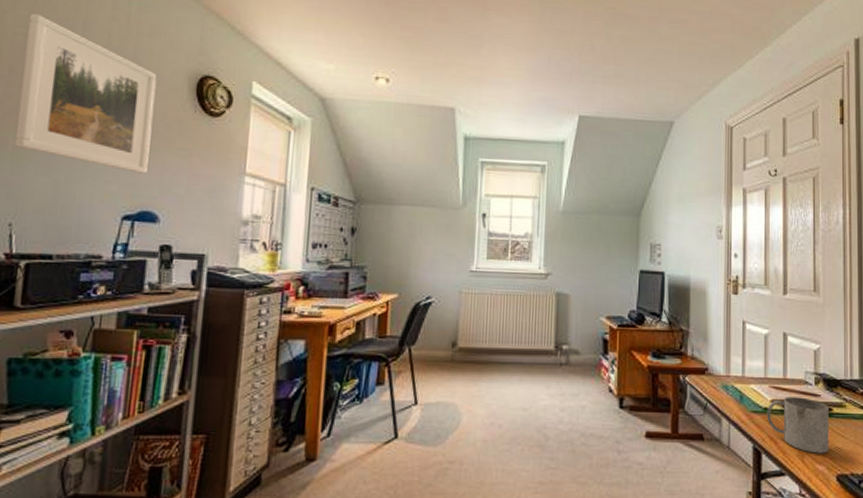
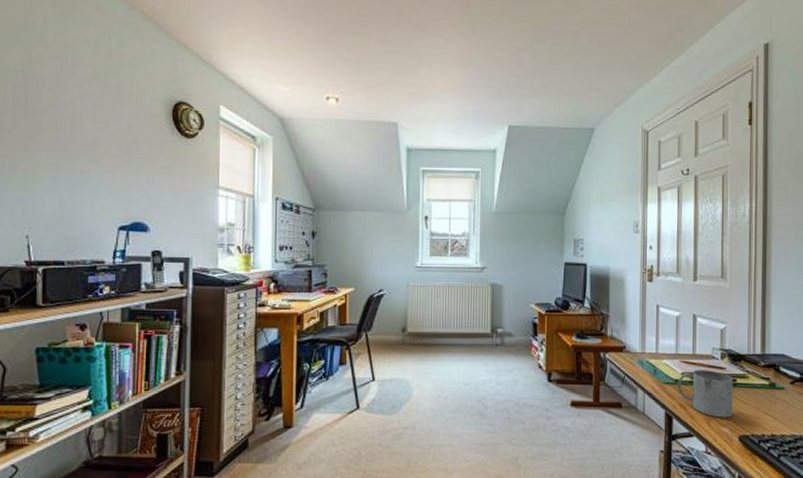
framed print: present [14,14,157,174] -> none [24,52,138,190]

